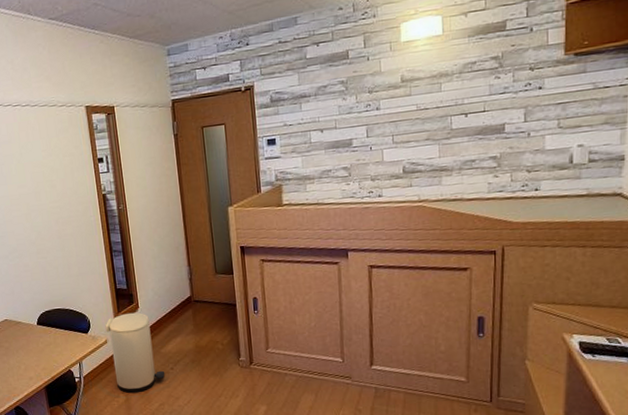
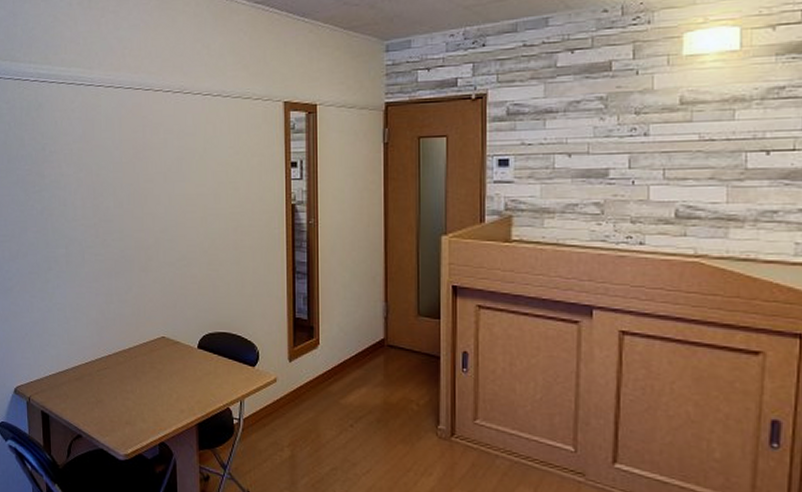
pedal bin: present [105,312,166,394] -> none [276,349,343,450]

